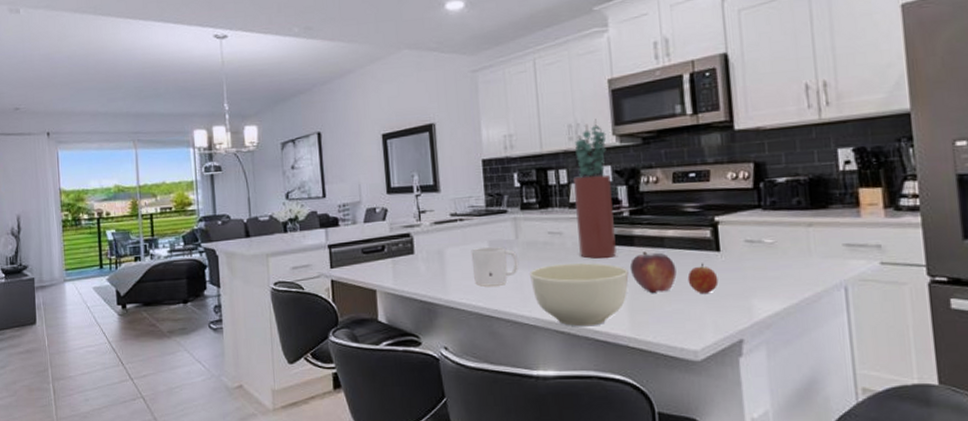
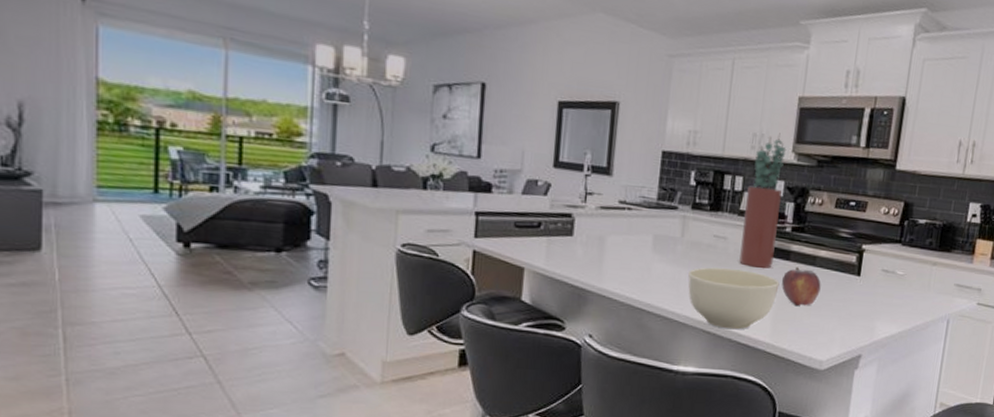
mug: present [471,246,519,287] -> none [631,239,681,281]
fruit: present [687,263,719,295] -> none [828,284,854,313]

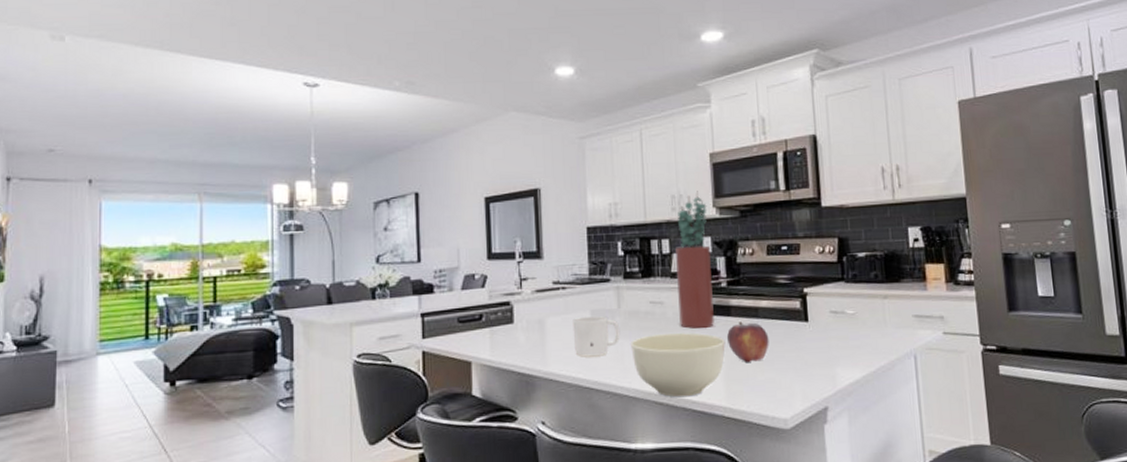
mug: none [631,239,681,281] -> present [572,315,621,357]

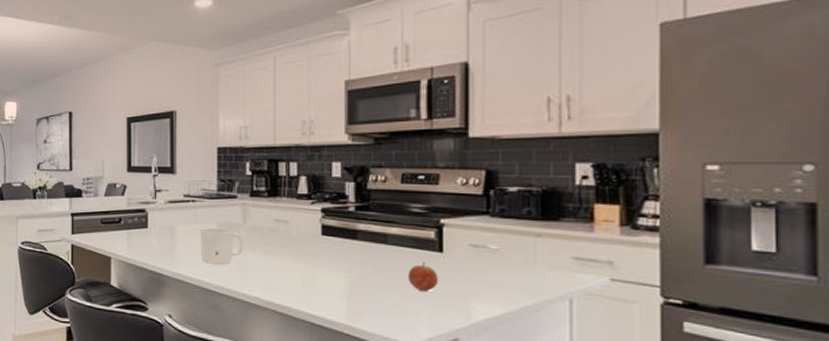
bowl: present [631,333,725,398] -> none [254,250,349,311]
vase: present [675,191,714,329] -> none [303,117,339,250]
fruit: present [726,321,769,362] -> none [351,246,397,286]
fruit: none [779,333,807,364] -> present [408,262,439,292]

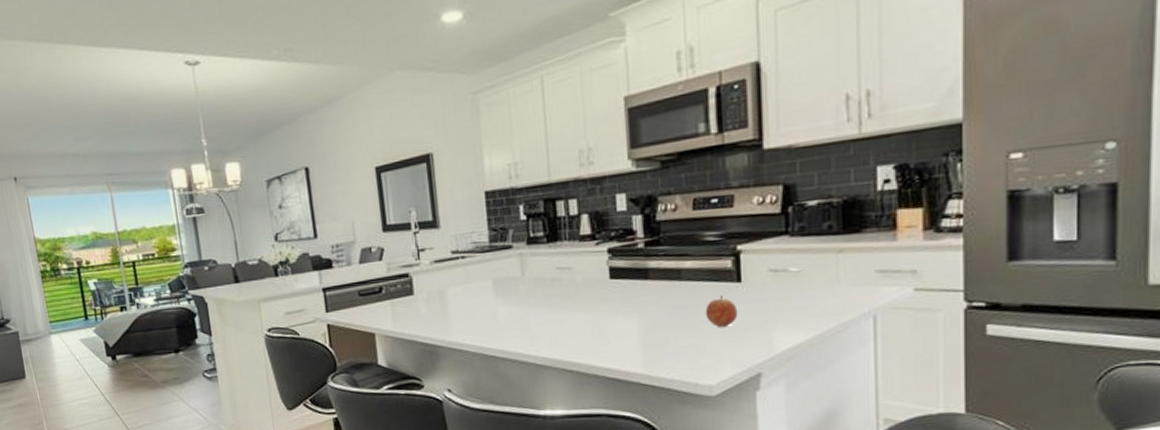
mug: present [200,227,245,264] -> none [474,284,526,327]

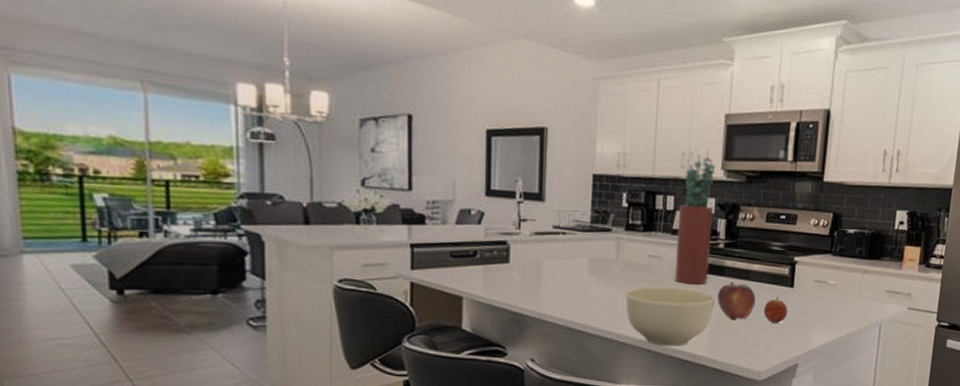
bowl: none [537,298,642,365] -> present [625,287,715,346]
vase: none [584,142,630,294] -> present [675,151,716,286]
fruit: none [643,285,694,328] -> present [717,282,756,320]

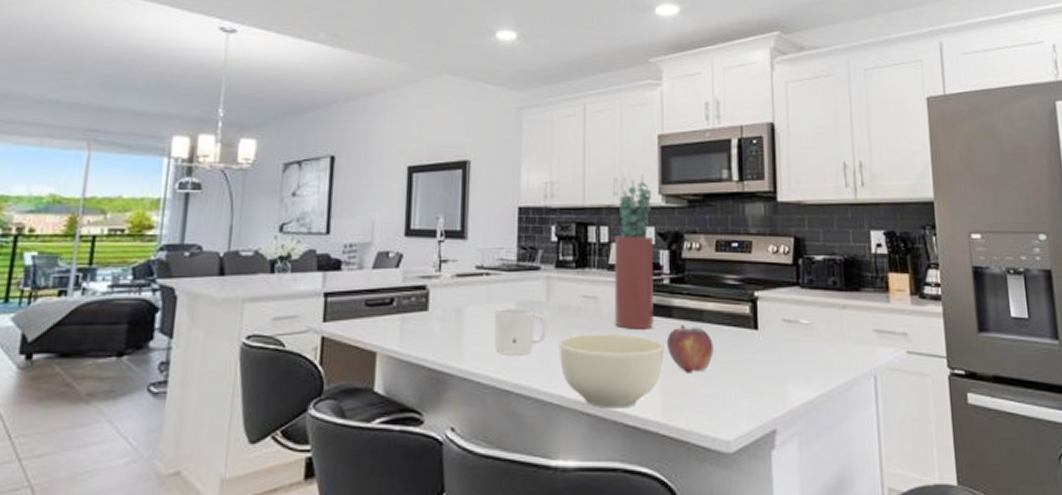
mug: none [569,263,617,303] -> present [494,307,548,355]
fruit: present [763,296,788,324] -> none [724,341,755,377]

